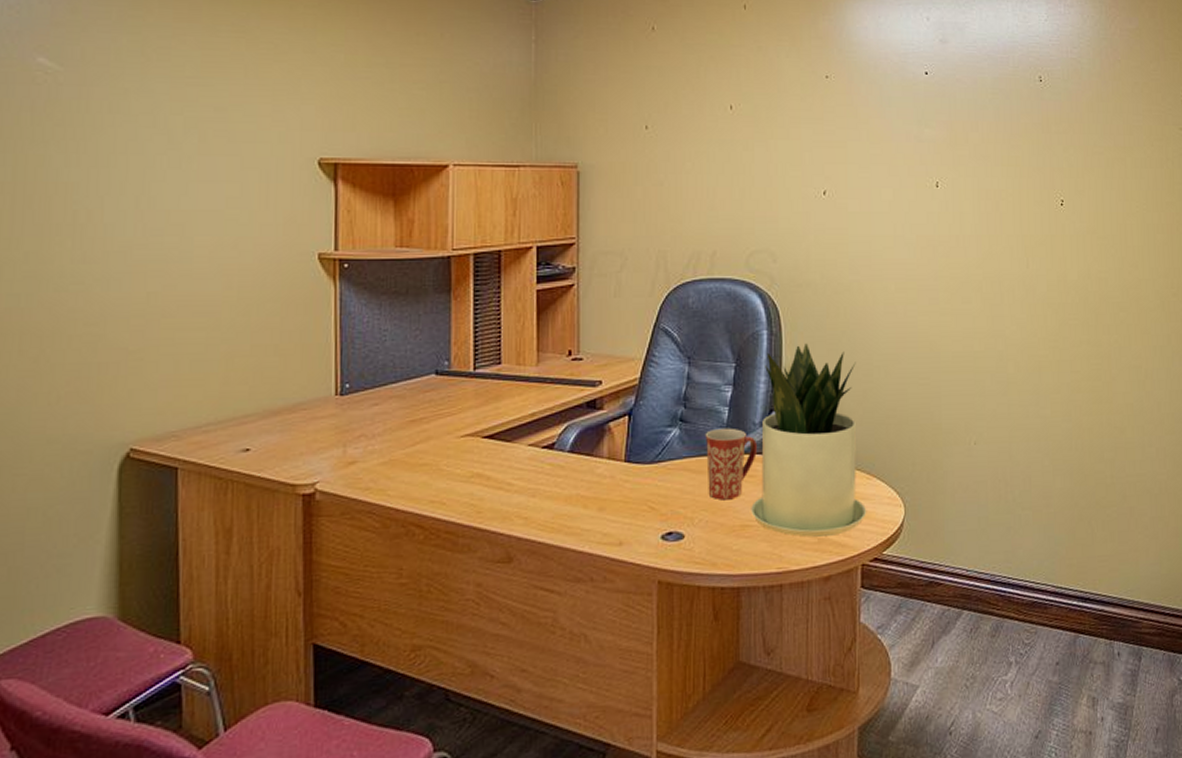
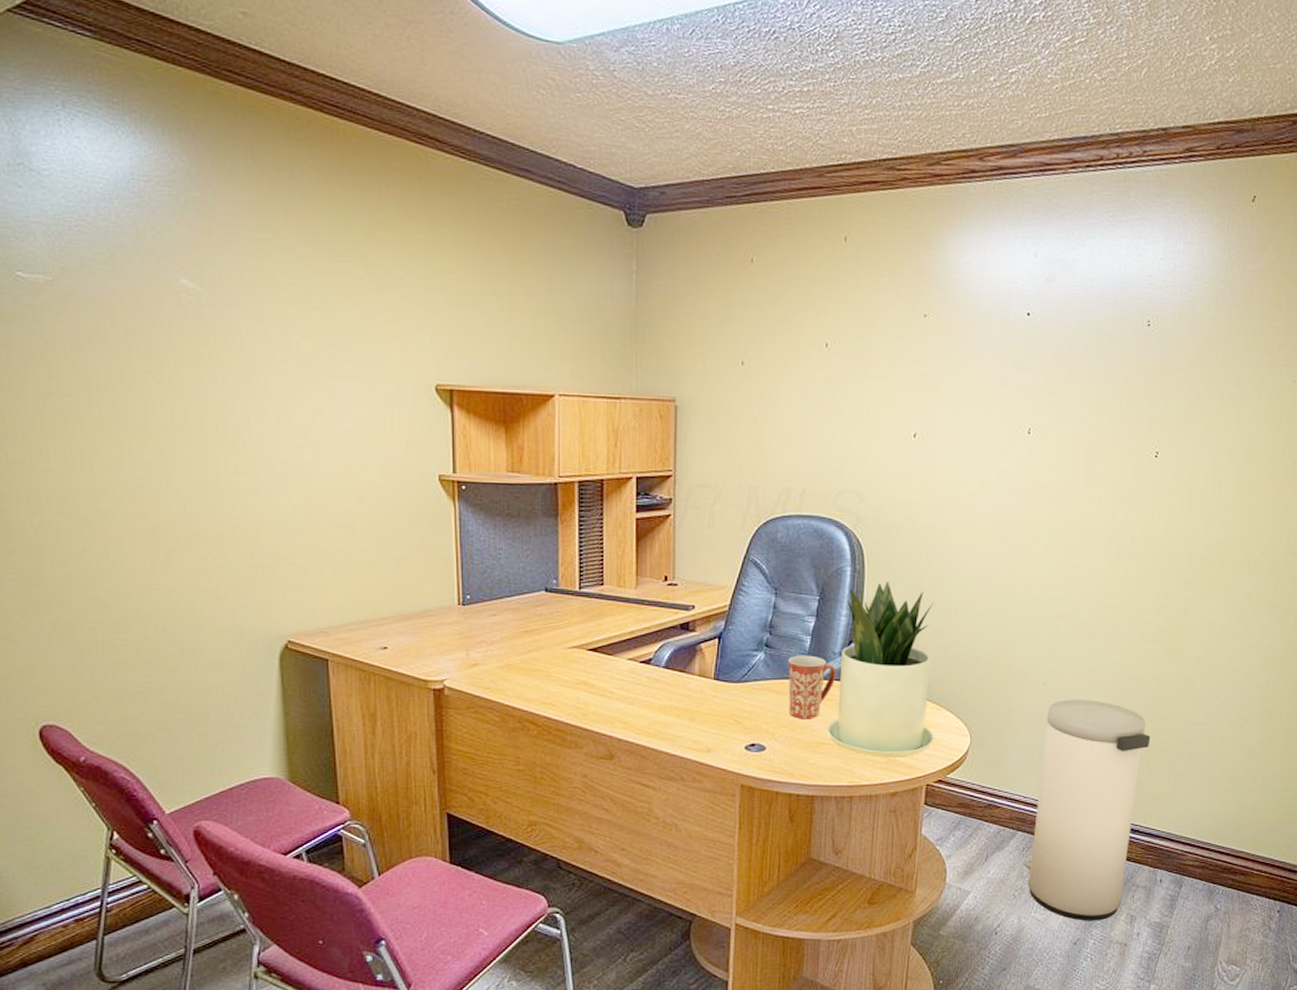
pedal bin: none [974,457,1090,709] -> present [1024,699,1151,921]

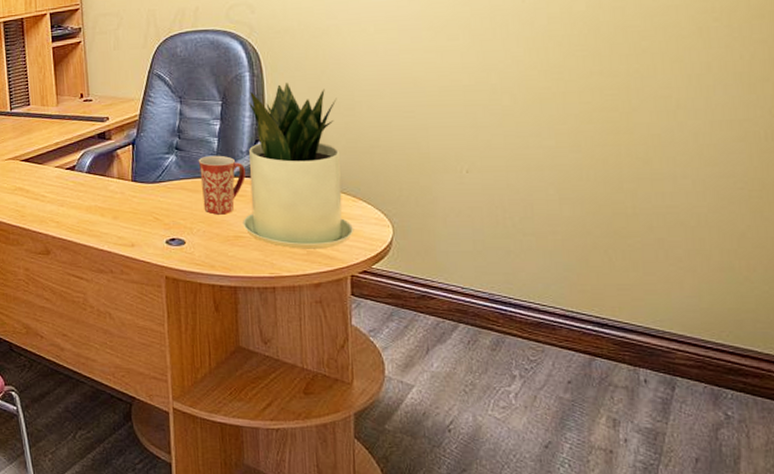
pedal bin: present [1024,699,1151,921] -> none [472,186,606,423]

